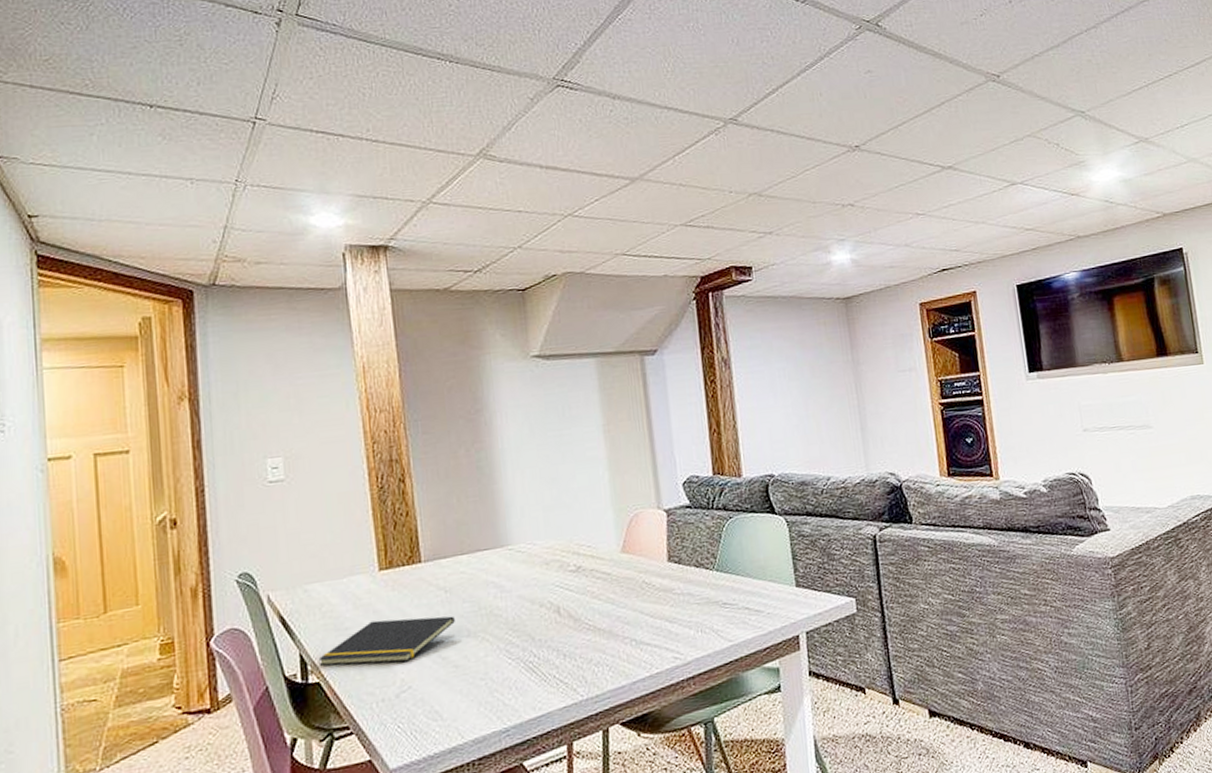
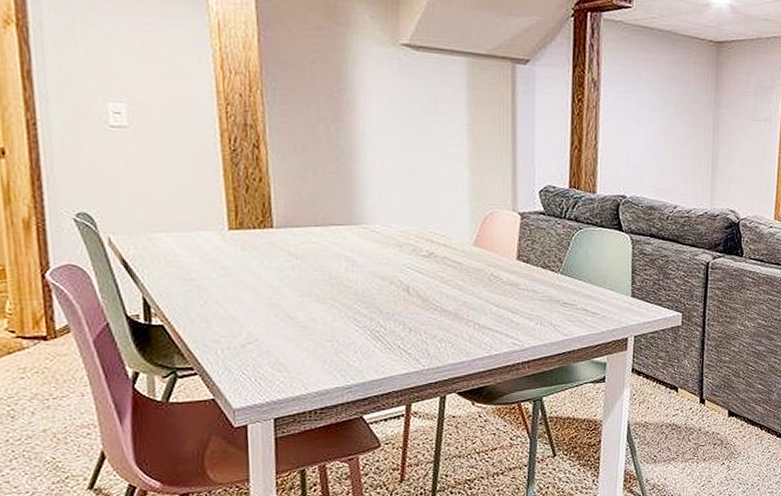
notepad: present [318,616,455,666] -> none [162,276,305,317]

